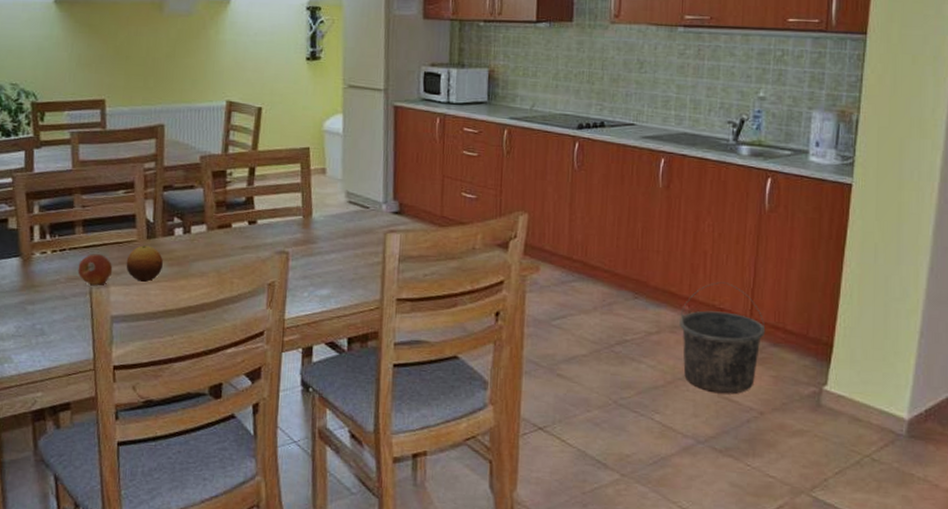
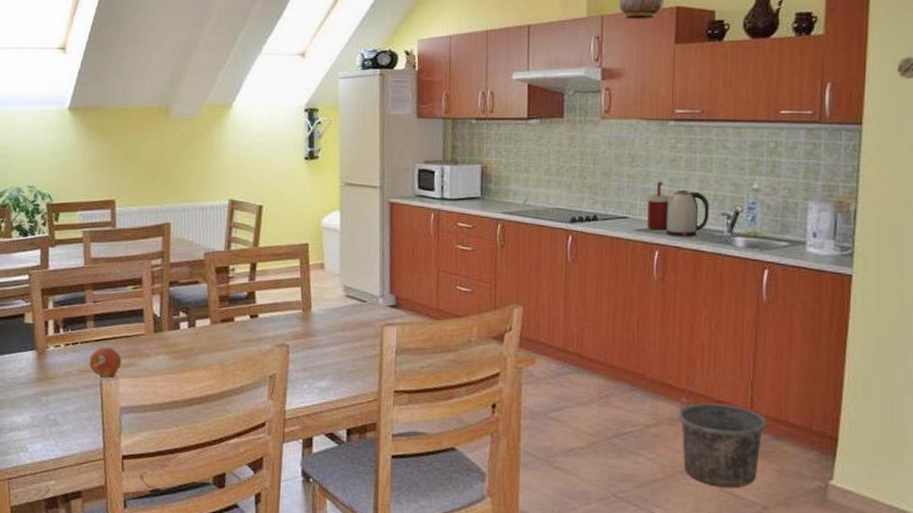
fruit: present [126,245,163,282] -> none [134,339,169,374]
soap dispenser: none [654,88,677,138] -> present [647,181,669,231]
kettle: none [672,98,716,145] -> present [666,190,709,237]

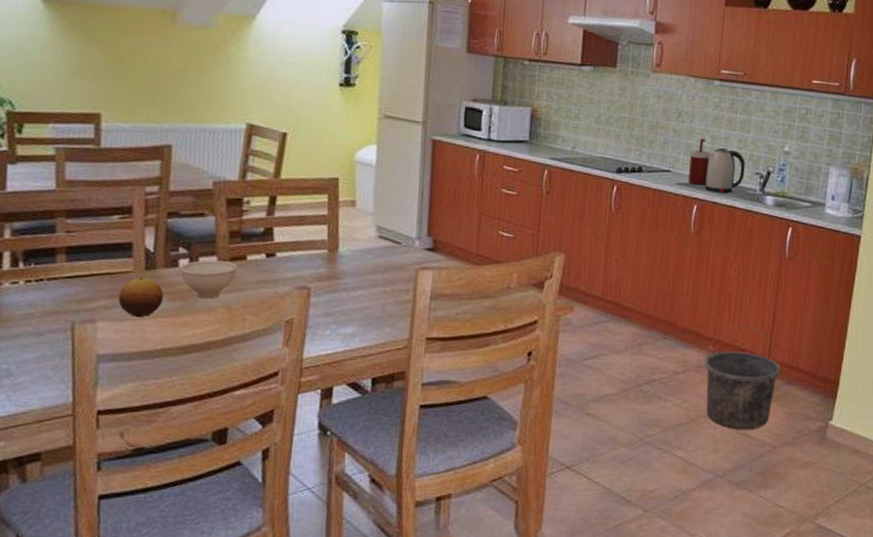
fruit: present [89,347,122,378] -> none [57,285,102,322]
fruit: none [134,339,169,374] -> present [118,277,164,317]
bowl: none [180,322,227,357] -> present [179,260,238,299]

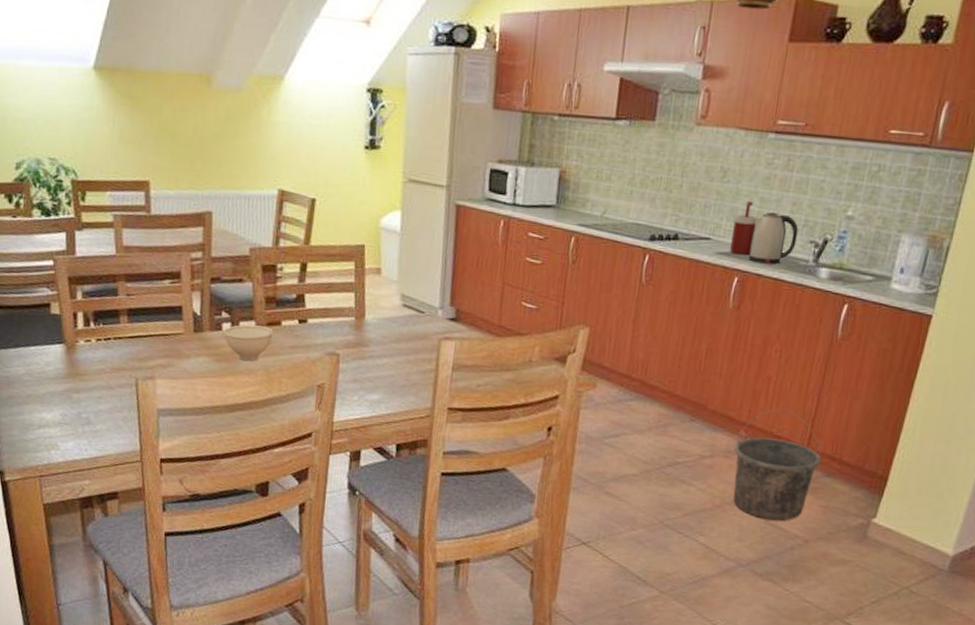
fruit: present [118,277,164,317] -> none [172,338,210,377]

